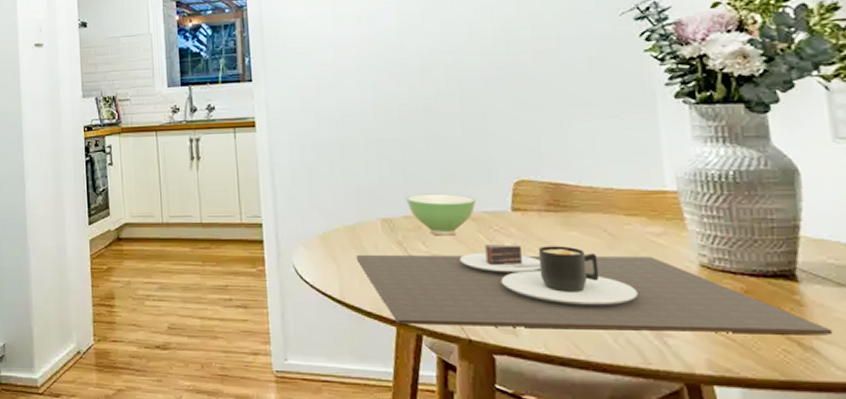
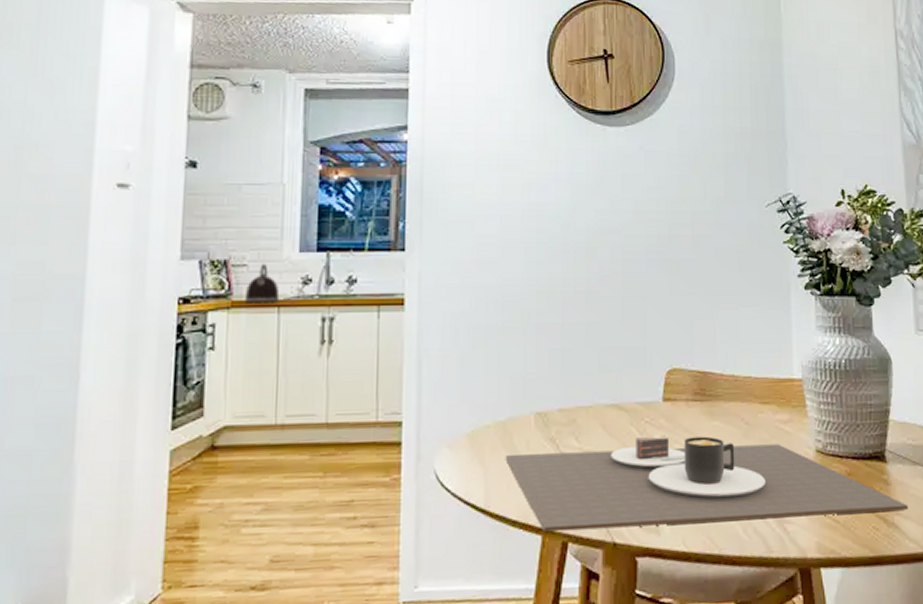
kettle: none [130,97,156,129] -> present [244,263,280,304]
bowl: present [405,193,476,236] -> none [561,383,630,430]

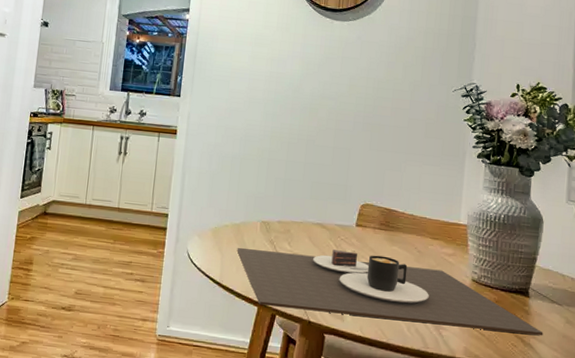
kettle: present [244,263,280,304] -> none [71,95,95,123]

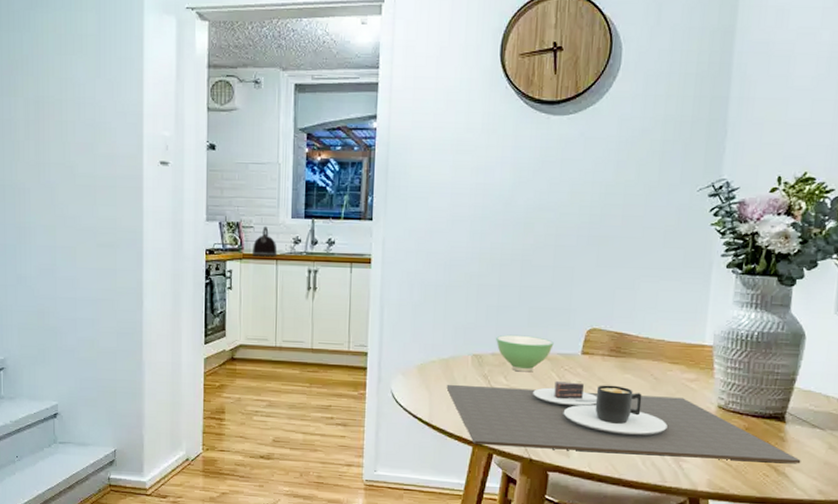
kettle: none [71,95,95,123] -> present [252,225,277,257]
bowl: none [281,205,332,240] -> present [495,334,554,372]

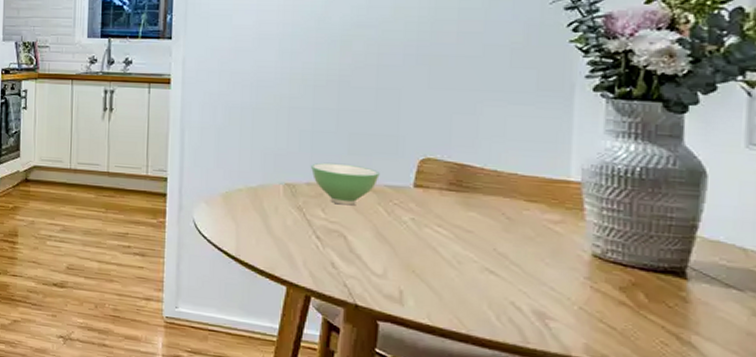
kettle: present [252,225,277,257] -> none [47,45,73,77]
place setting: present [446,381,801,464] -> none [255,215,713,333]

